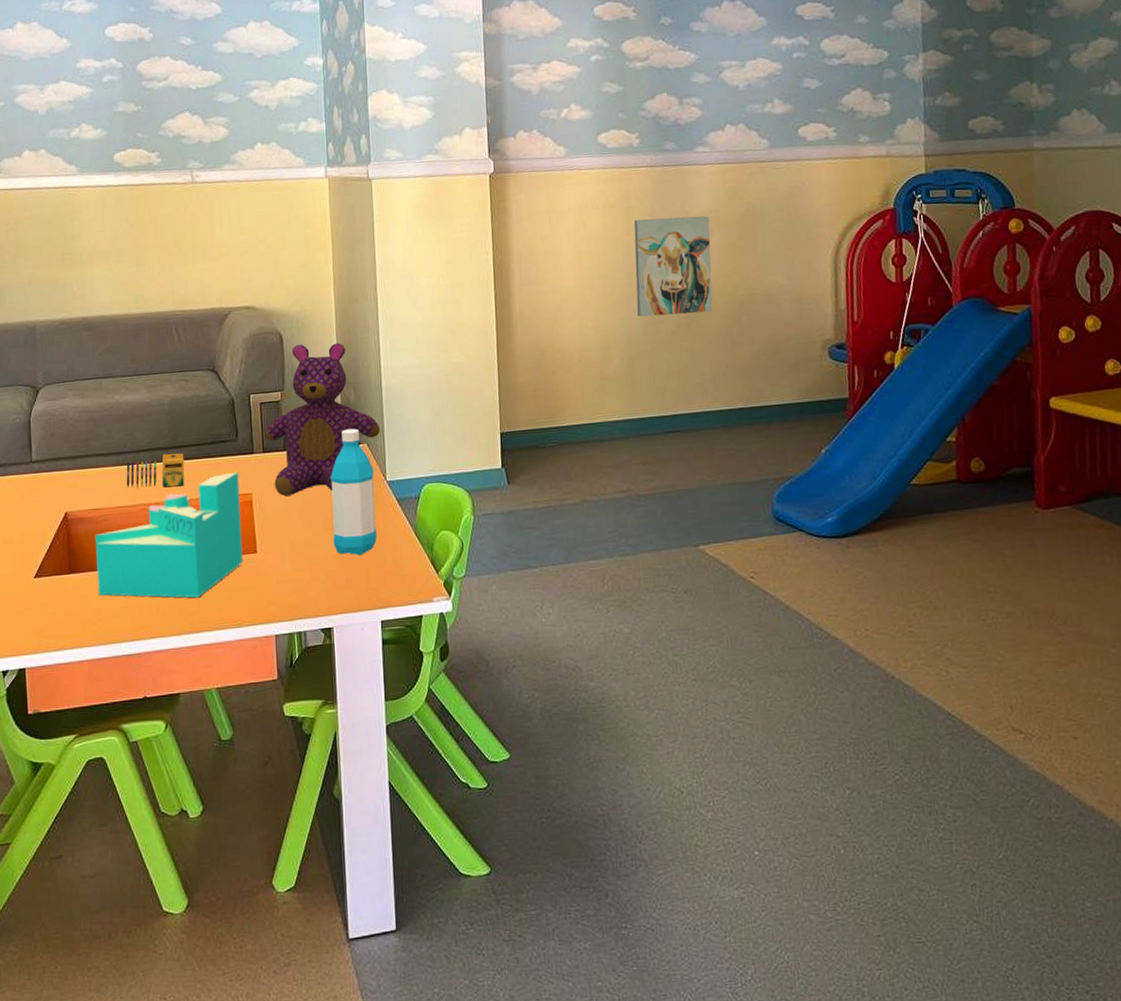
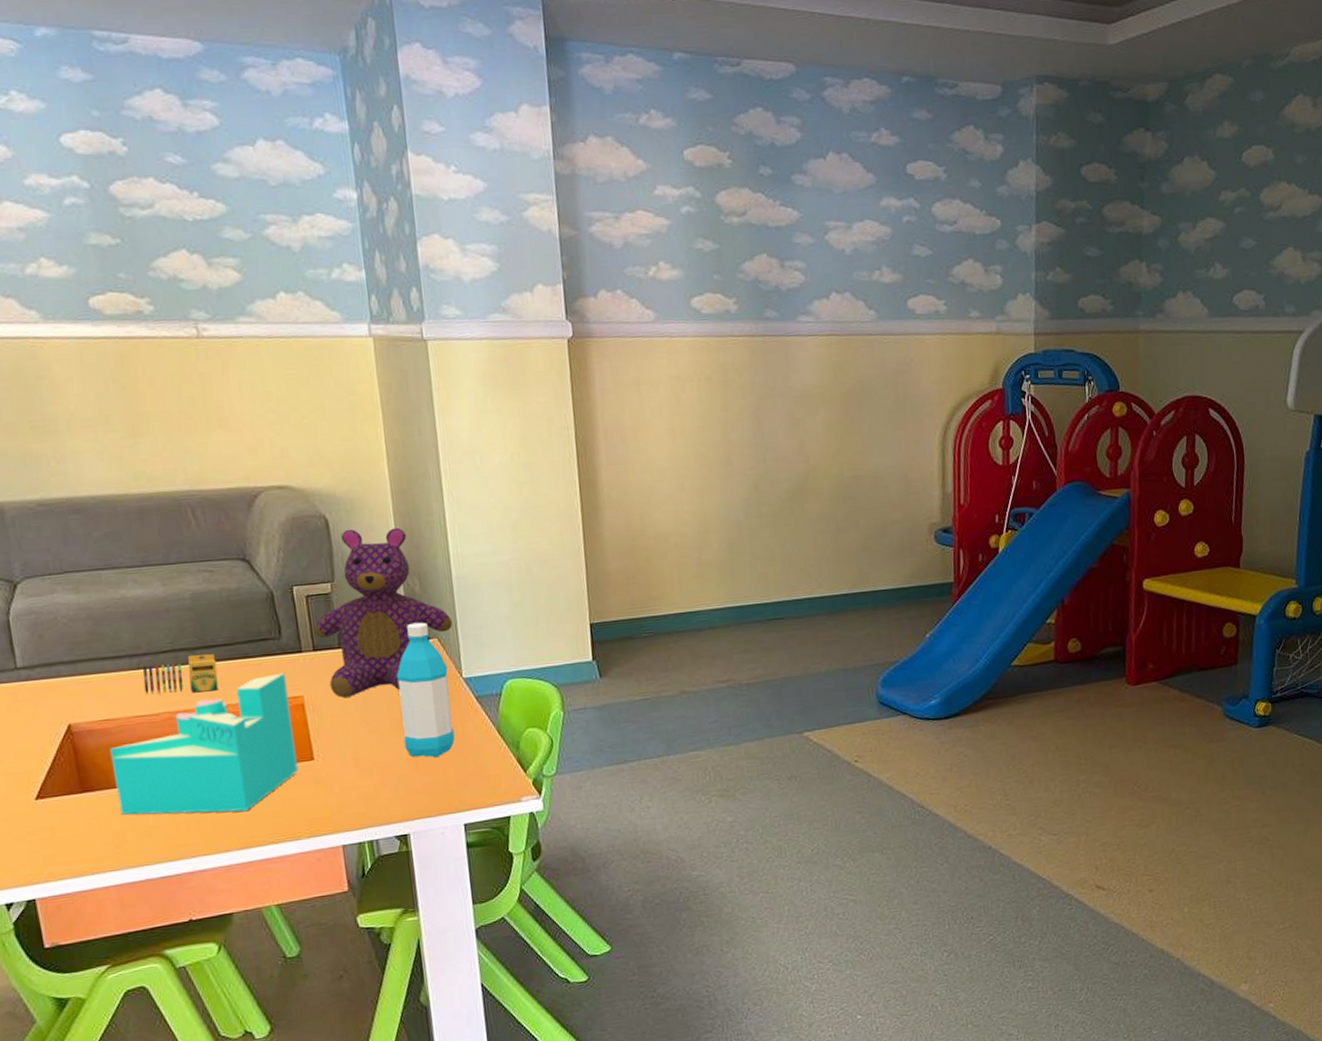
wall art: present [634,216,713,317] -> none [732,392,817,500]

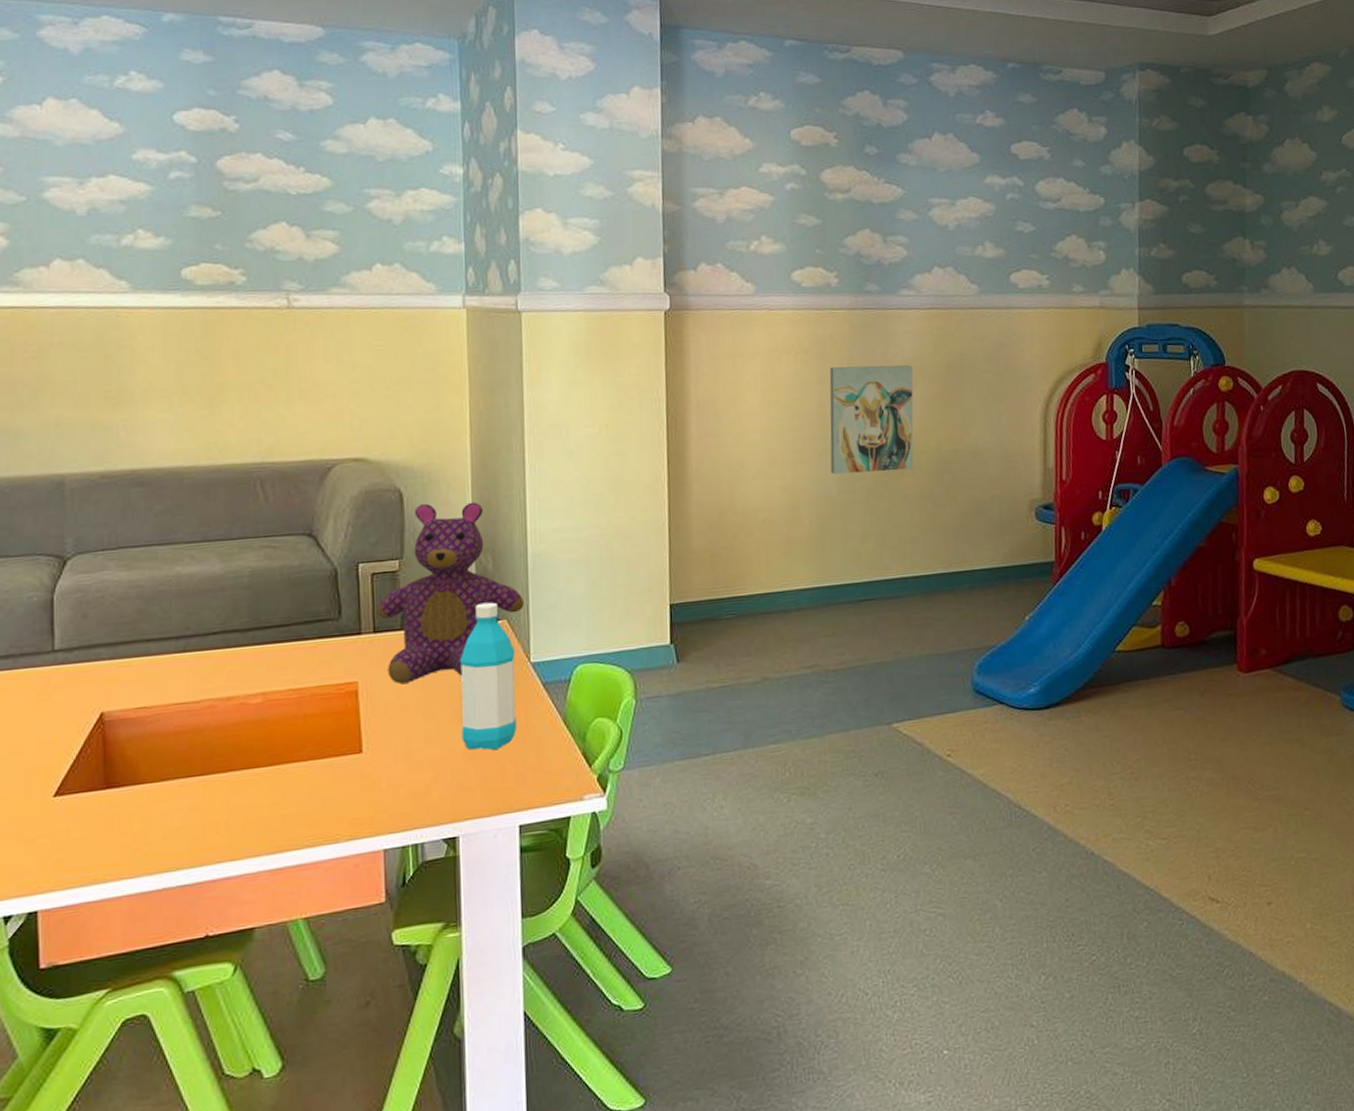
toy blocks: present [109,672,298,815] -> none [142,656,344,815]
crayon: present [142,654,219,695] -> none [188,635,269,680]
wall art: none [732,392,817,500] -> present [829,365,914,475]

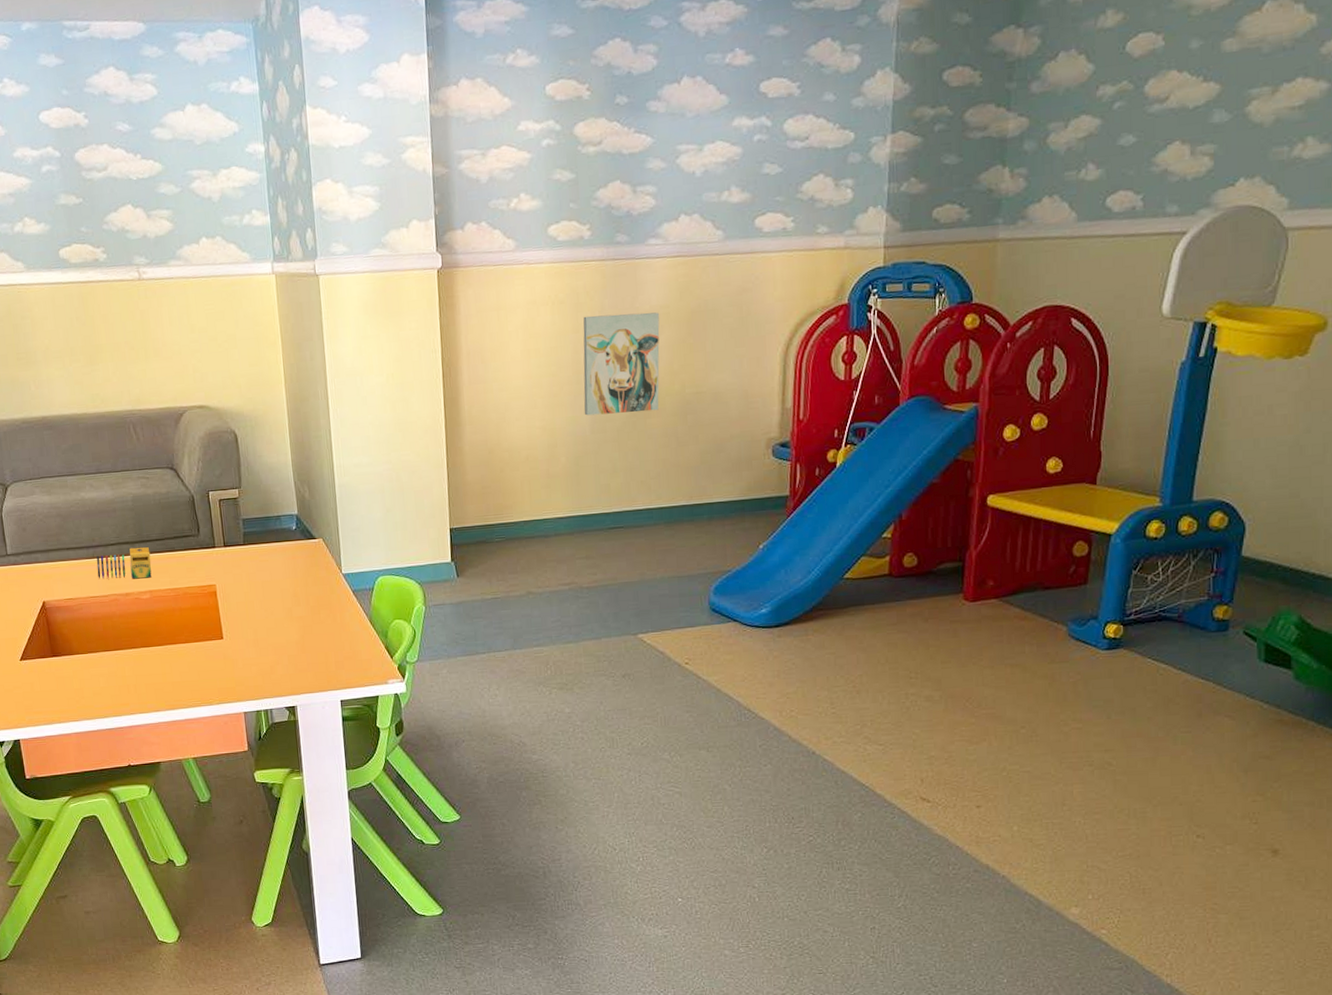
crayon: none [188,635,269,680] -> present [96,547,152,580]
teddy bear: present [376,502,524,684] -> none [224,441,335,587]
water bottle: present [460,602,517,751] -> none [289,524,335,642]

